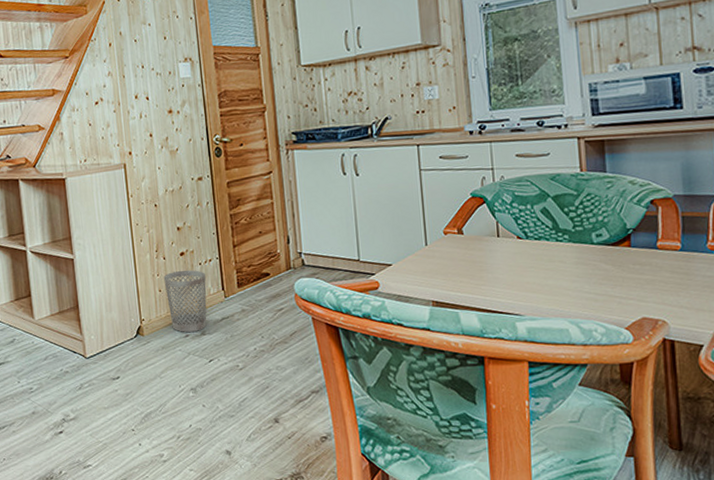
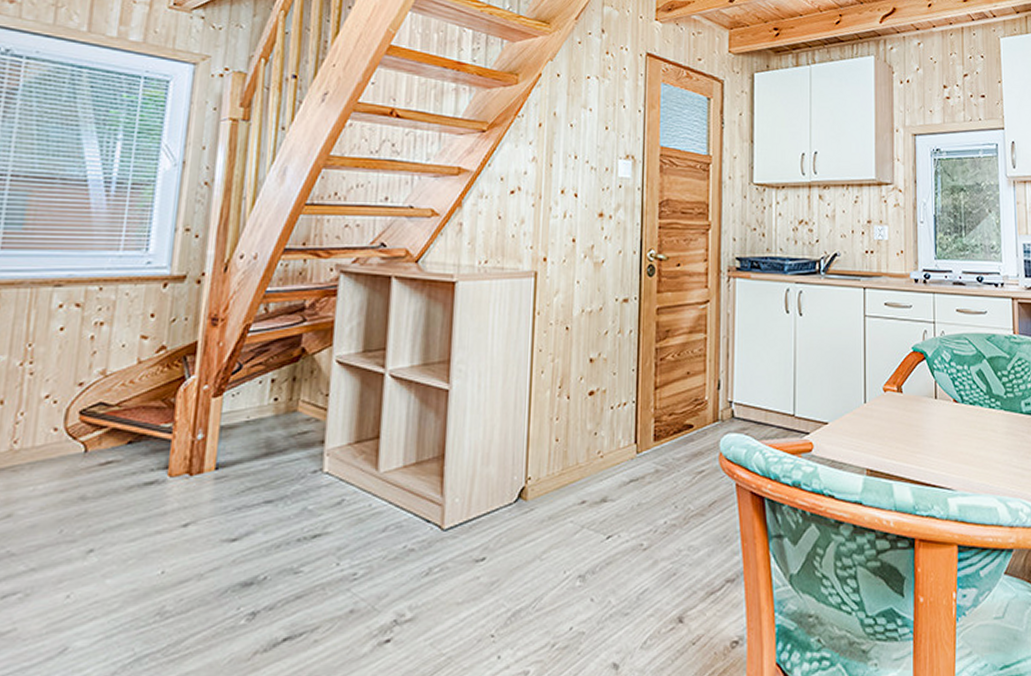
wastebasket: present [163,269,207,332] -> none [563,414,618,497]

